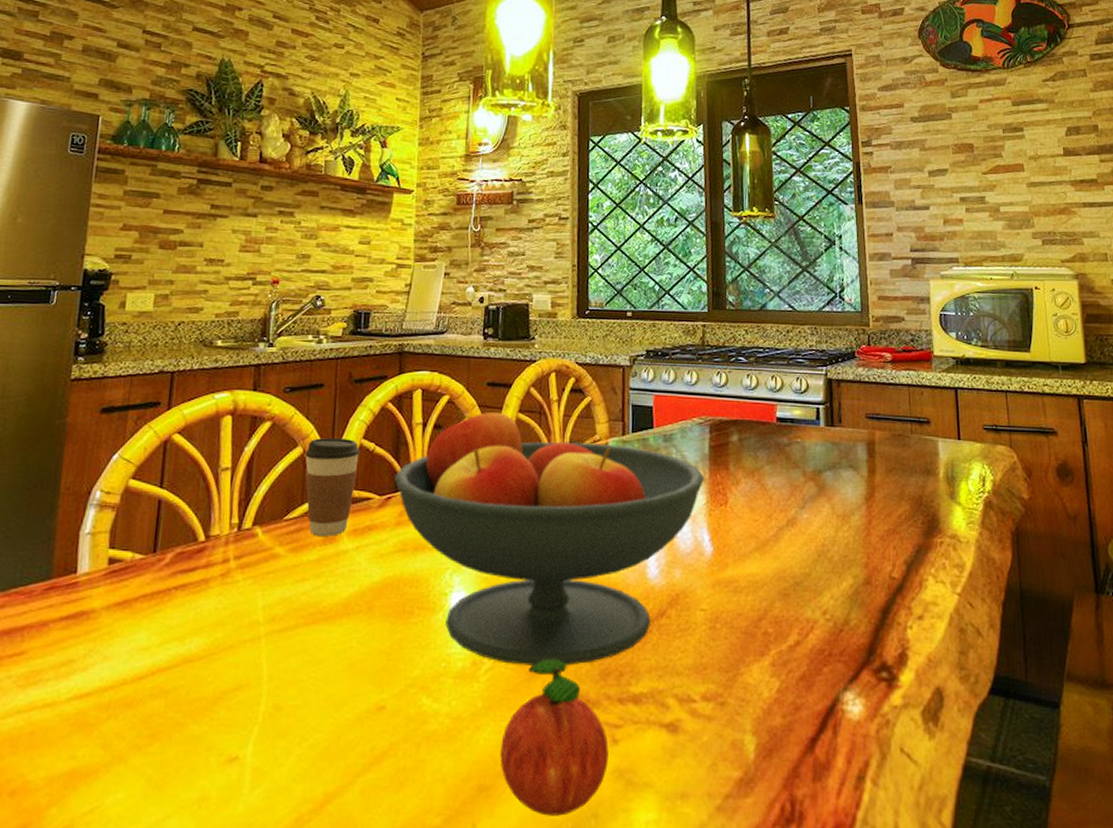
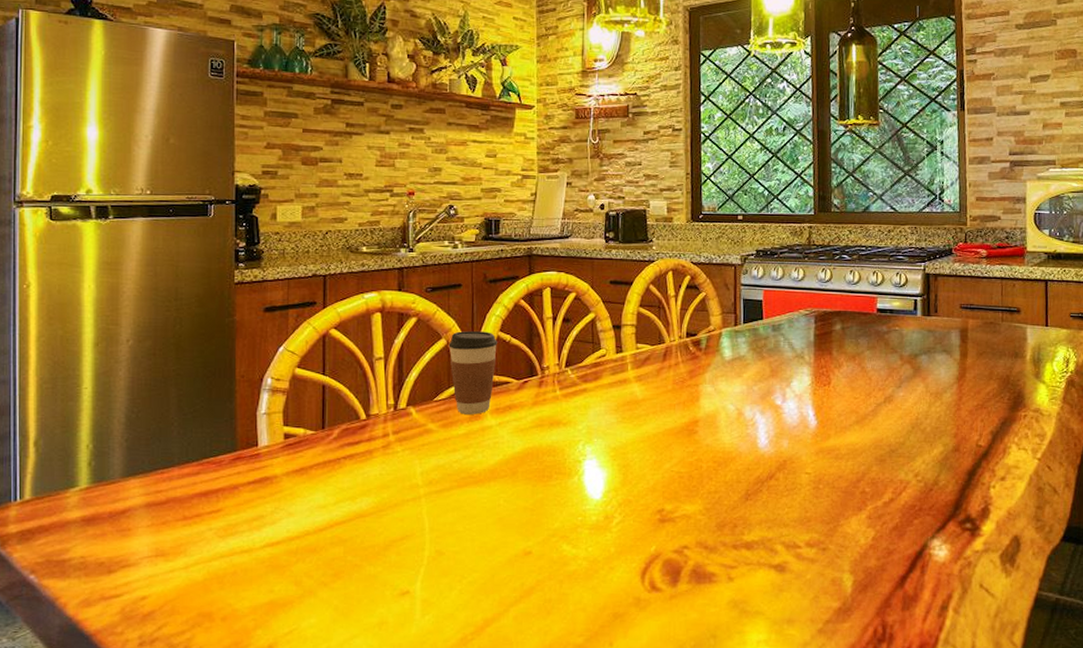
fruit bowl: present [394,410,704,665] -> none [529,305,809,519]
apple: present [500,659,609,816] -> none [631,514,725,637]

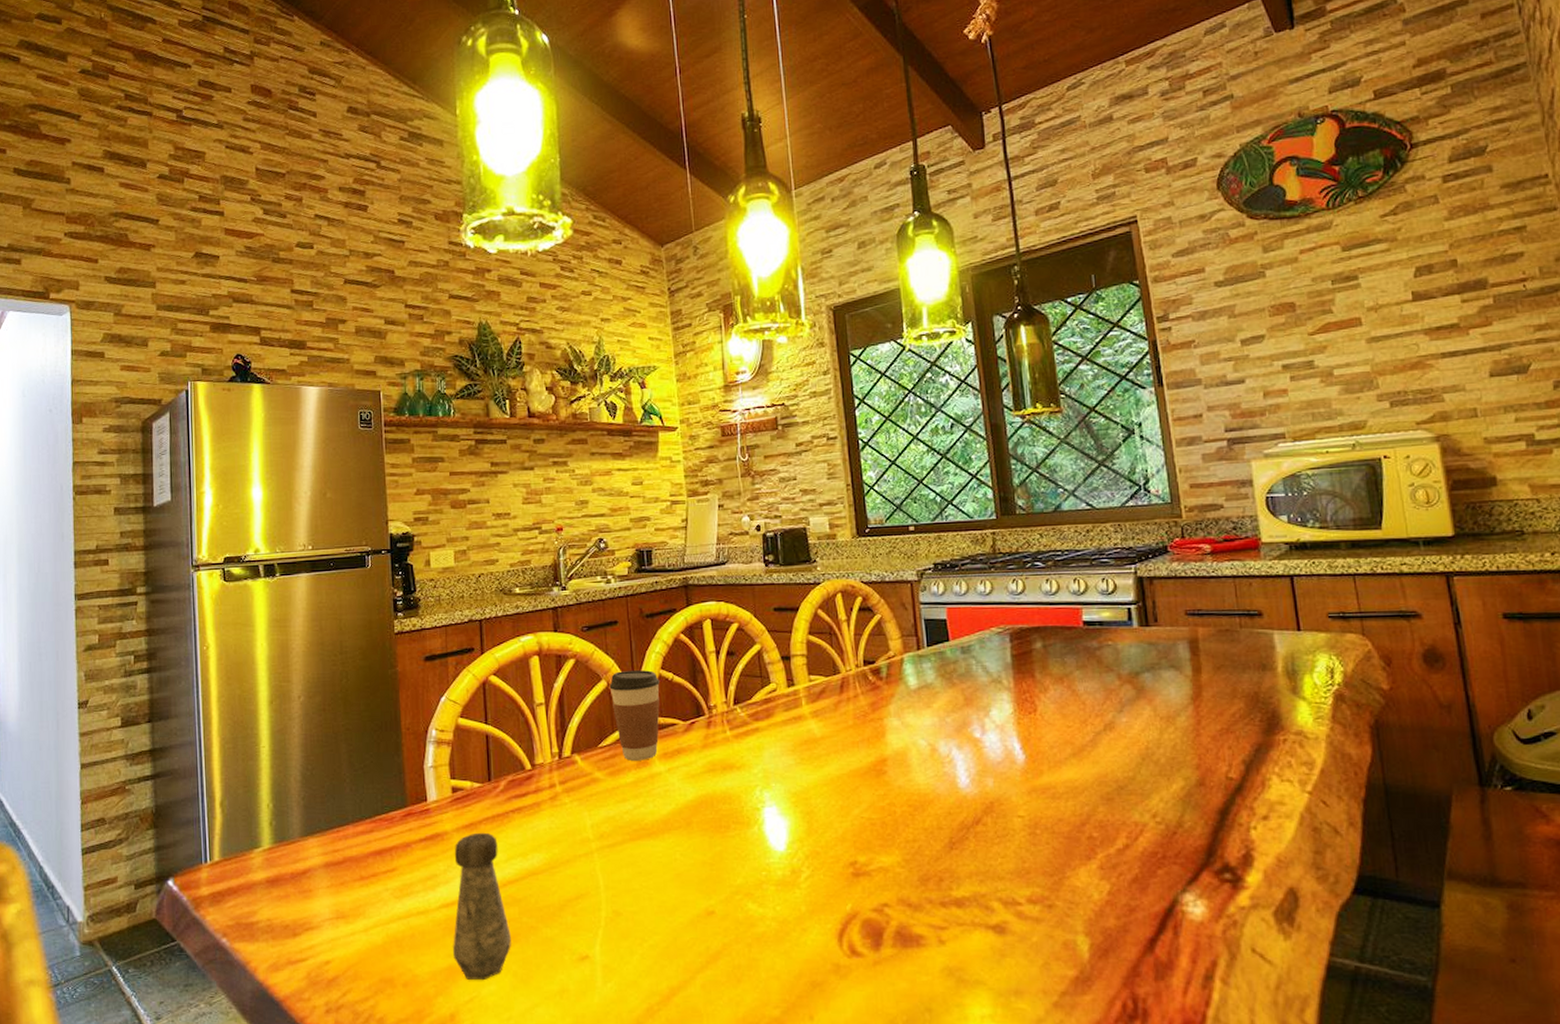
salt shaker: none [275,477,334,614] -> present [453,832,511,981]

